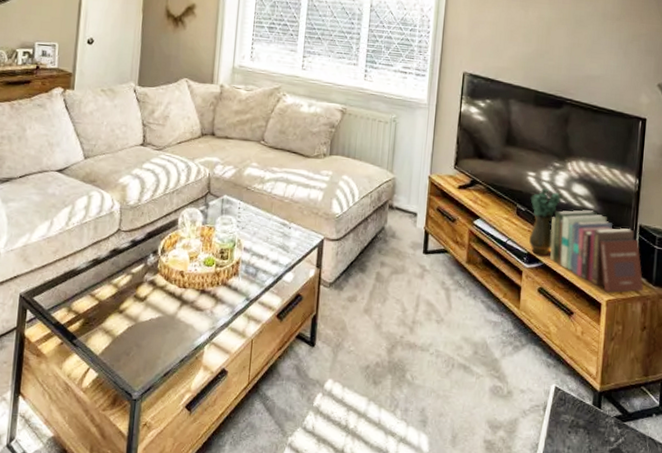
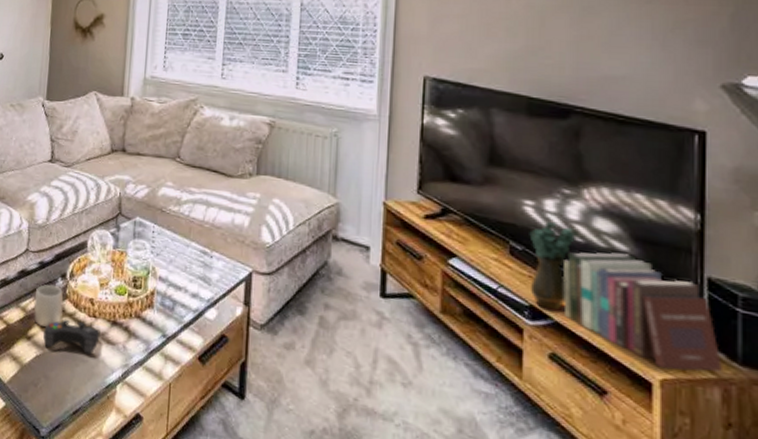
mug: none [126,260,155,301] -> present [34,284,64,327]
control: none [135,291,190,322] -> present [43,319,100,355]

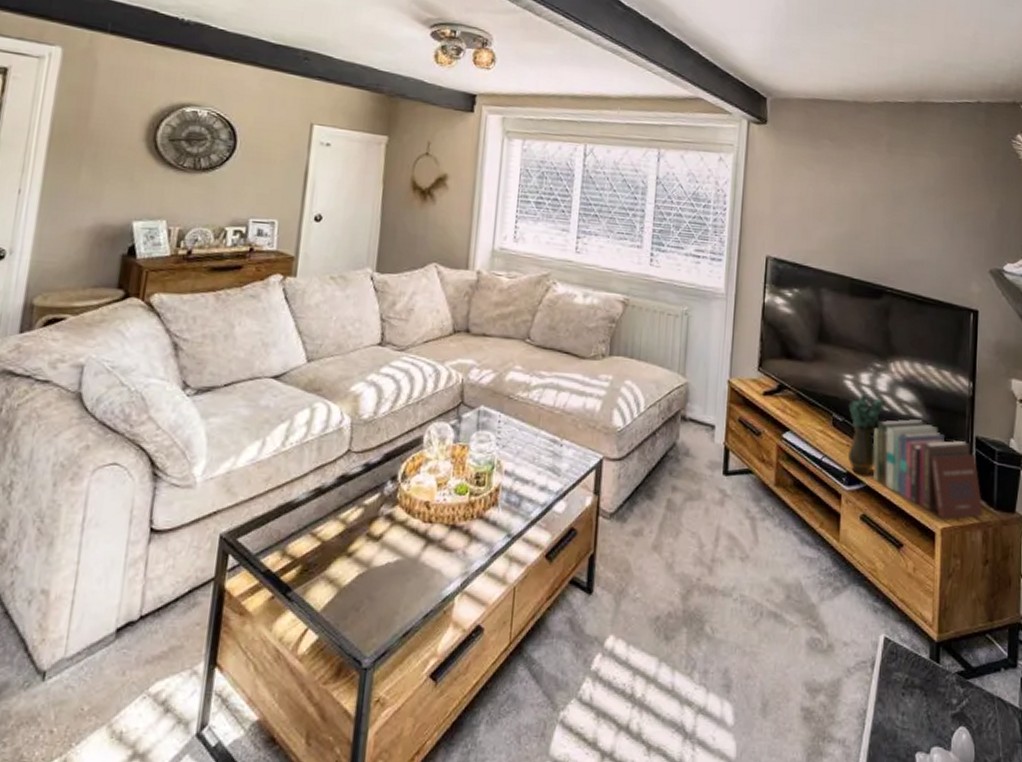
mug: present [34,284,64,327] -> none [356,489,394,540]
control: present [43,319,100,355] -> none [368,528,437,566]

